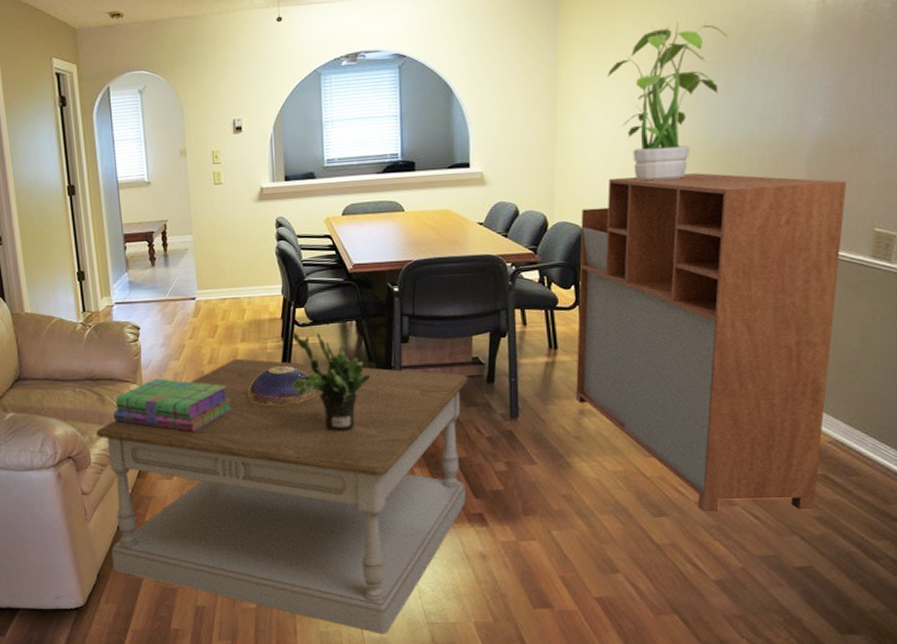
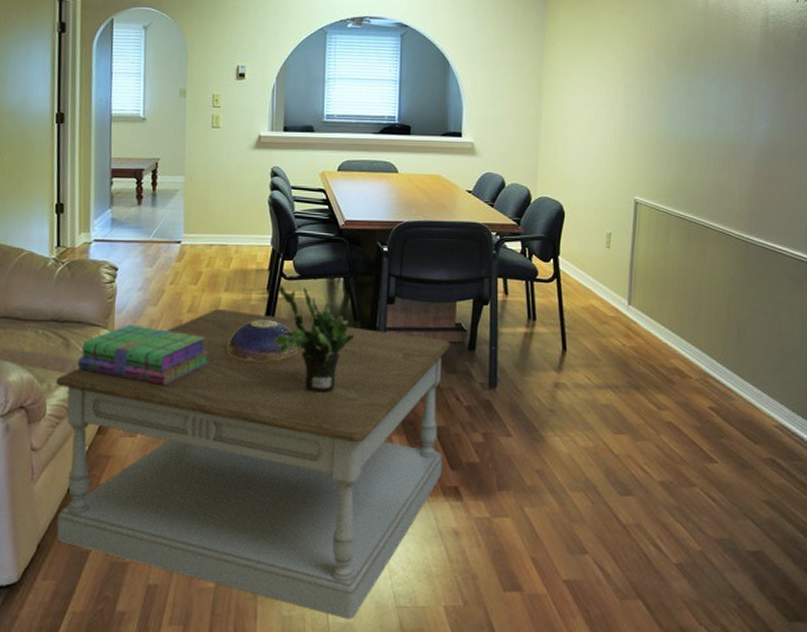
storage cabinet: present [576,173,846,513] -> none [552,161,787,494]
potted plant: present [606,21,729,181] -> none [587,26,690,167]

